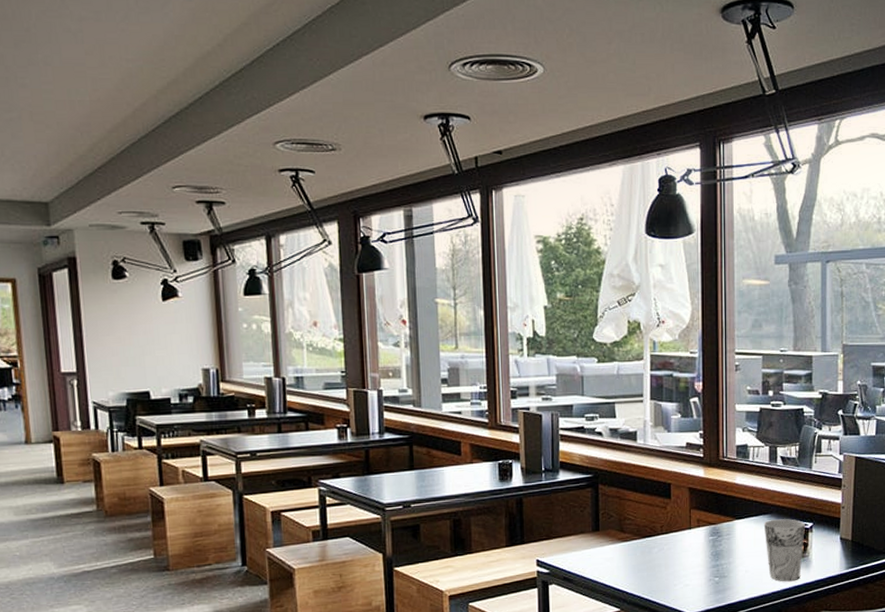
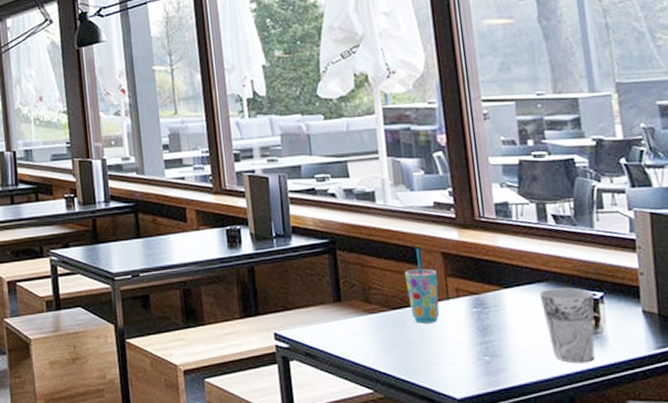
cup: none [655,484,683,550] -> present [404,248,440,324]

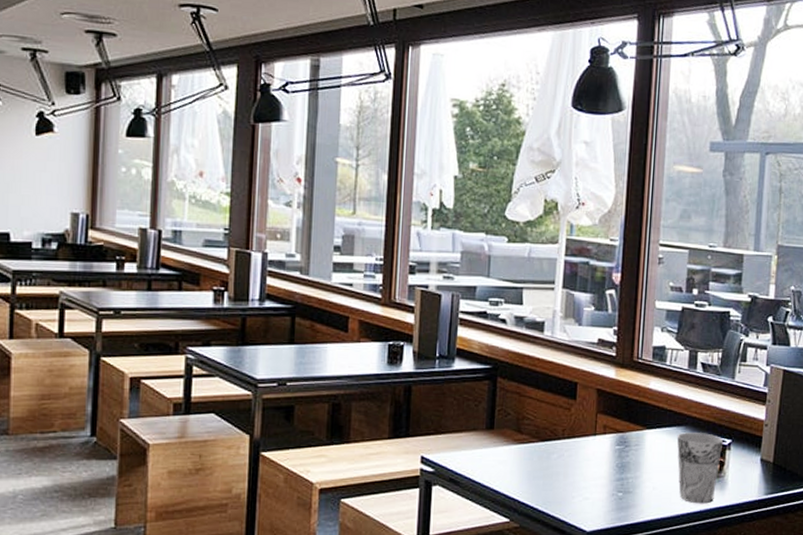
cup: present [404,248,440,324] -> none [558,383,589,457]

